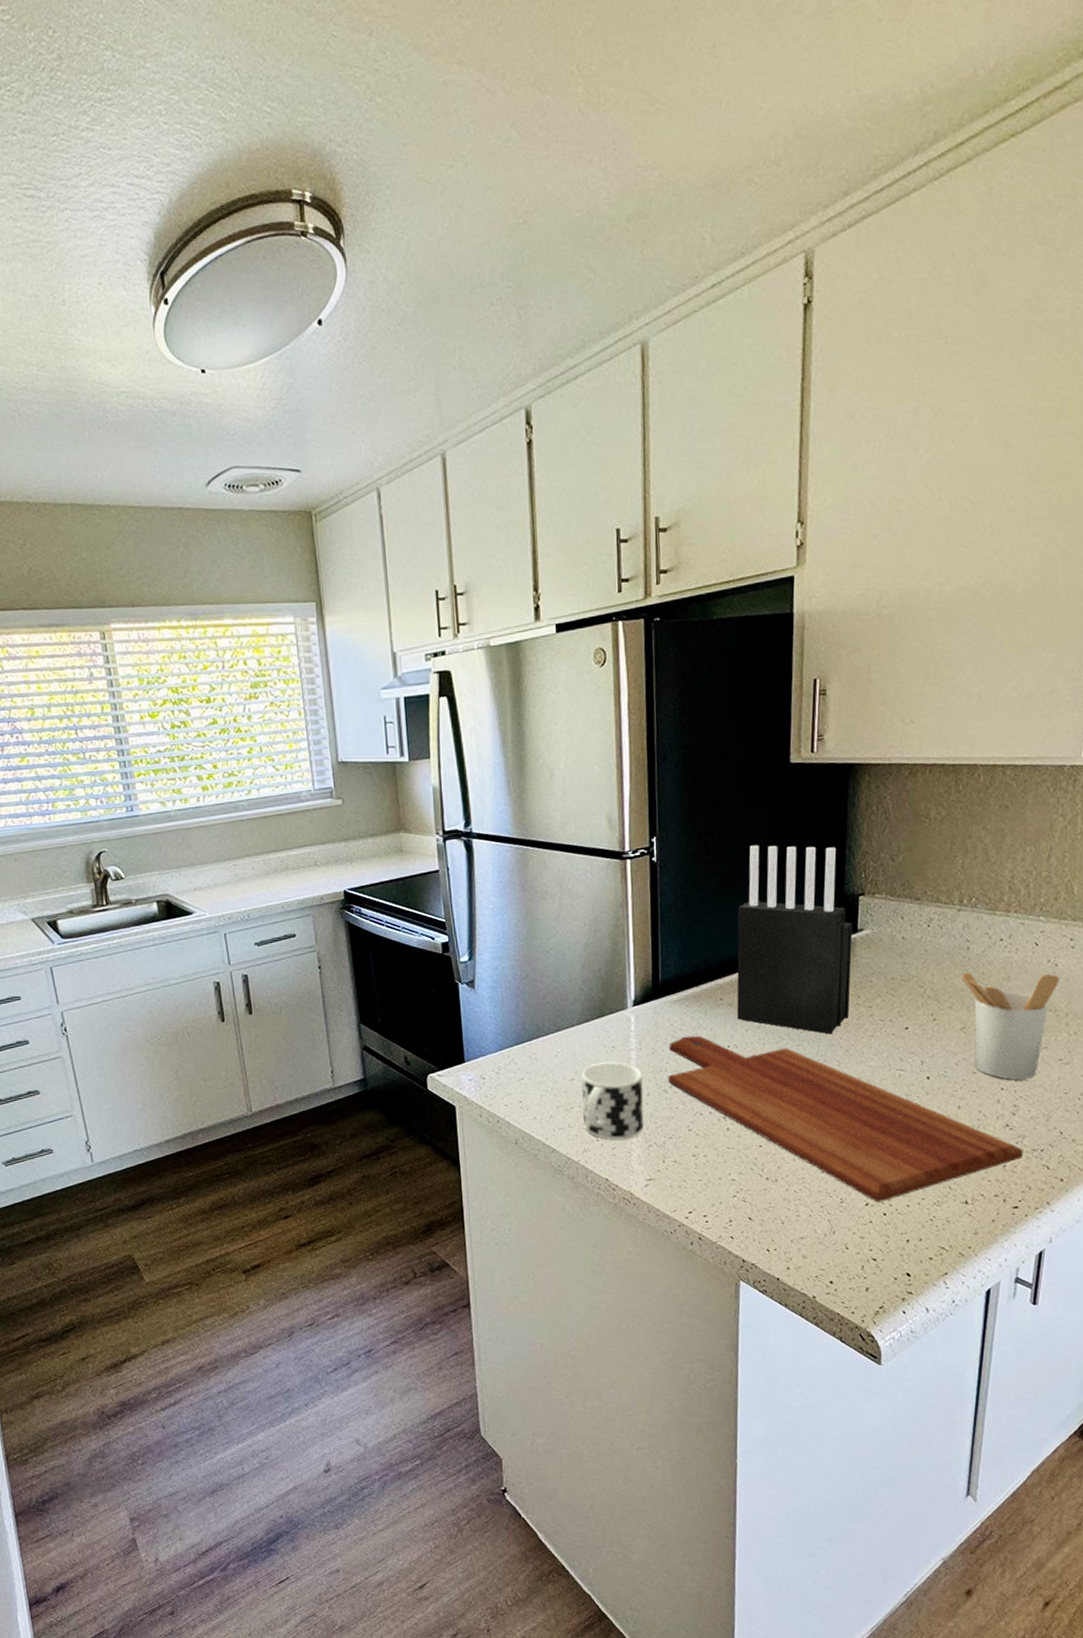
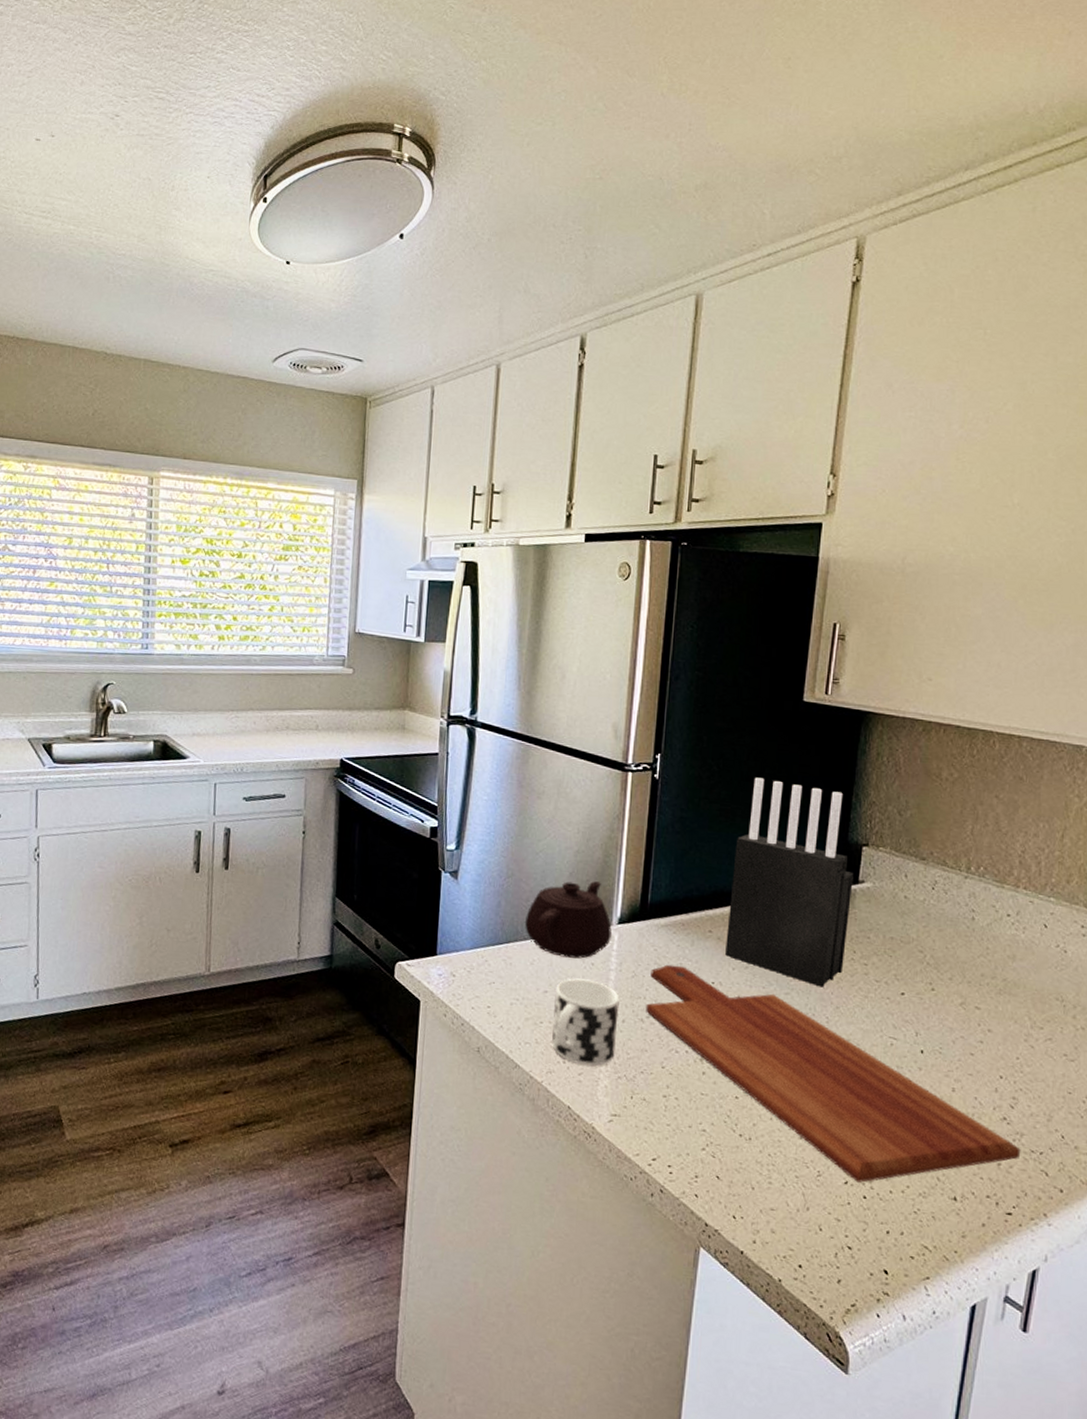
teapot: none [544,969,628,1045] -> present [524,881,612,959]
utensil holder: present [960,972,1059,1080] -> none [963,944,1068,1070]

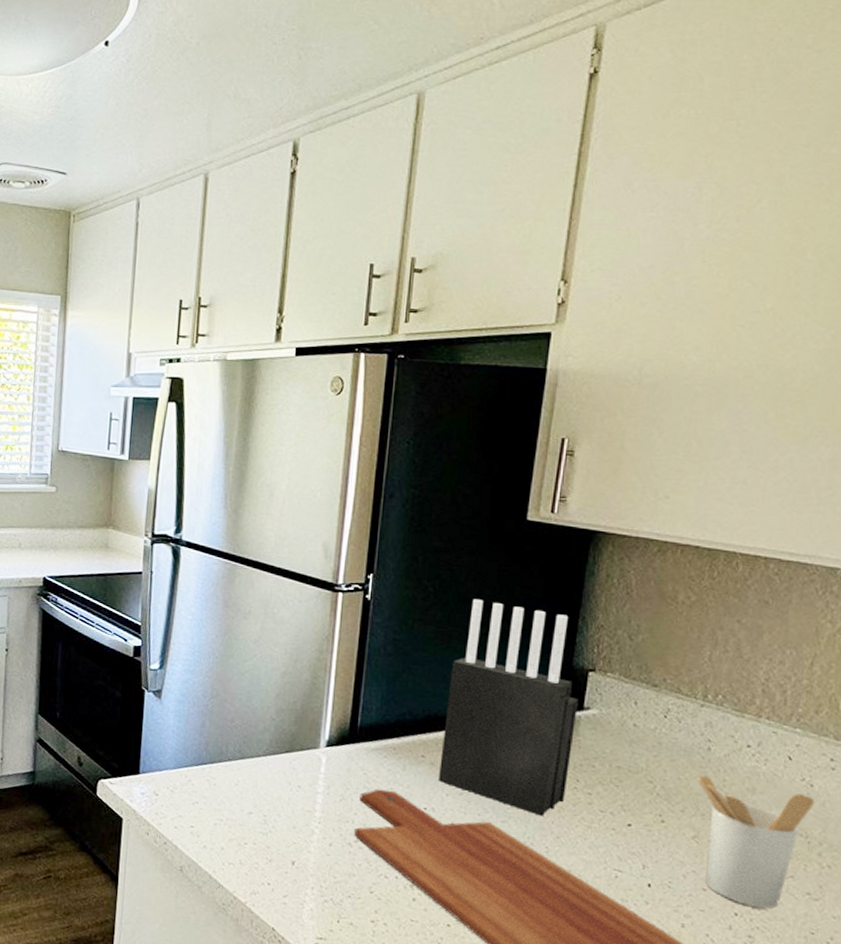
teapot: present [524,881,612,959] -> none [229,703,320,781]
cup: present [552,978,620,1067] -> none [256,800,327,889]
utensil holder: none [963,944,1068,1070] -> present [696,775,814,908]

